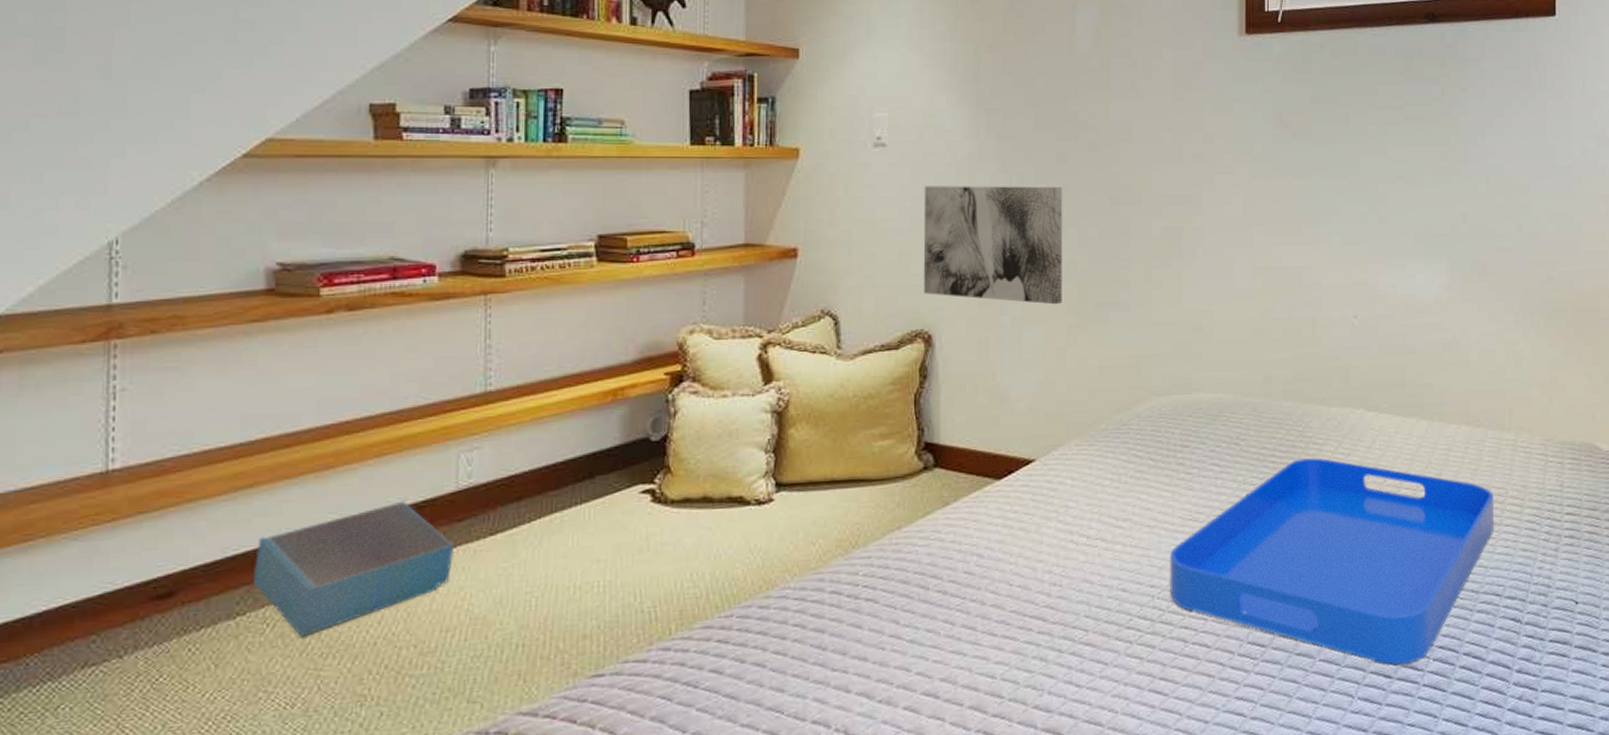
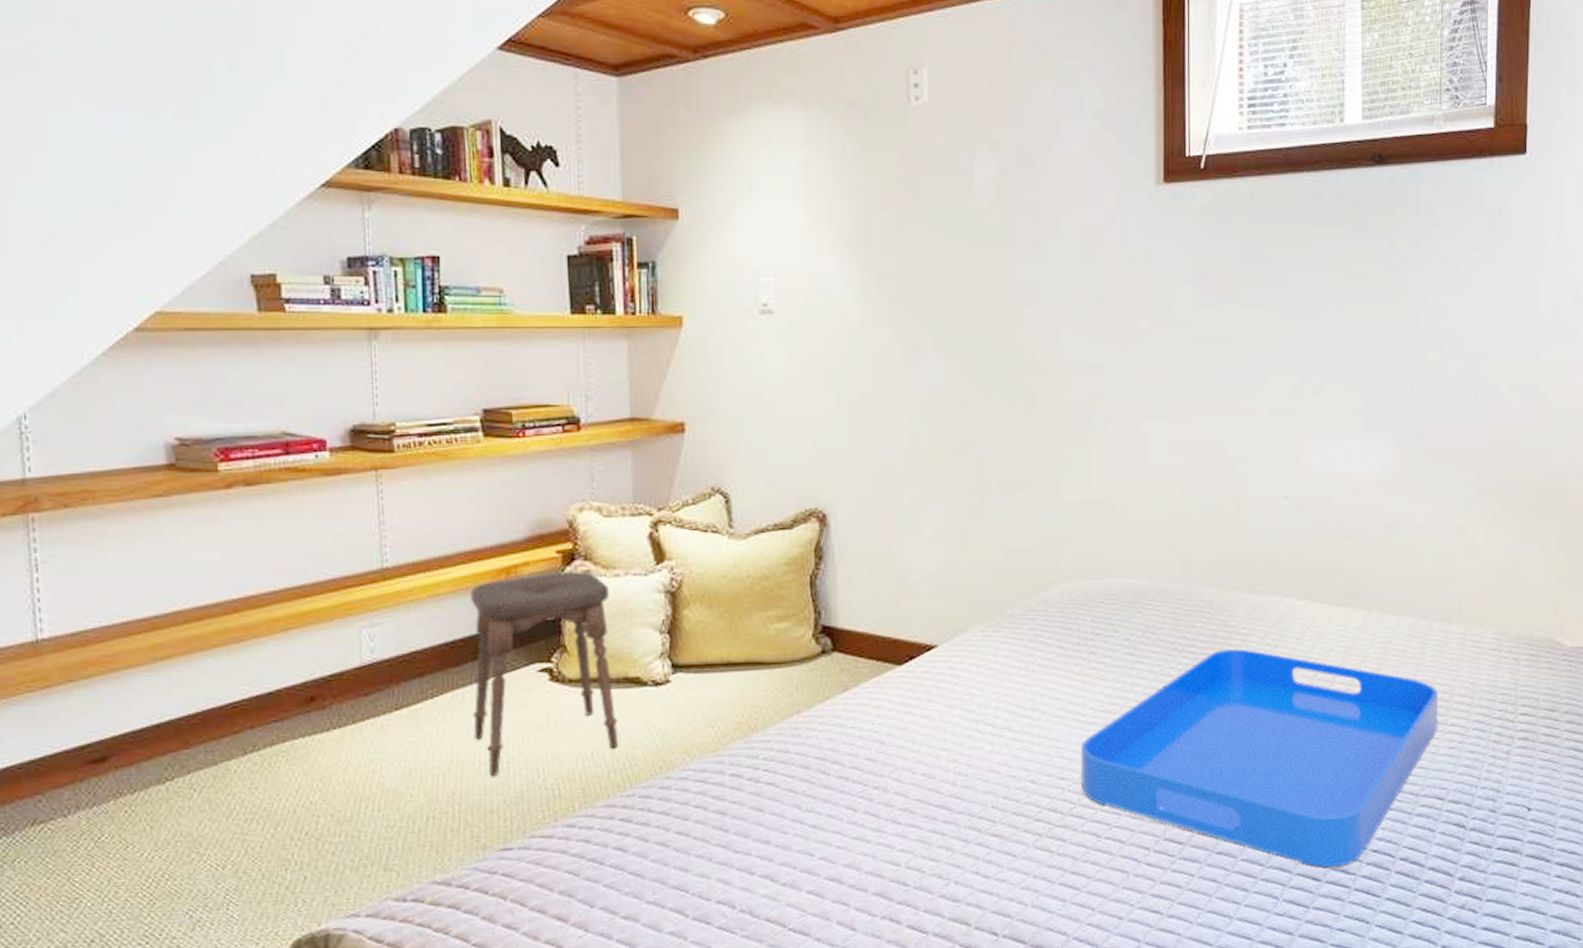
storage bin: present [252,500,455,637] -> none [177,674,363,803]
stool: none [570,391,720,601] -> present [471,570,619,777]
wall art: present [923,186,1063,305] -> none [814,355,964,483]

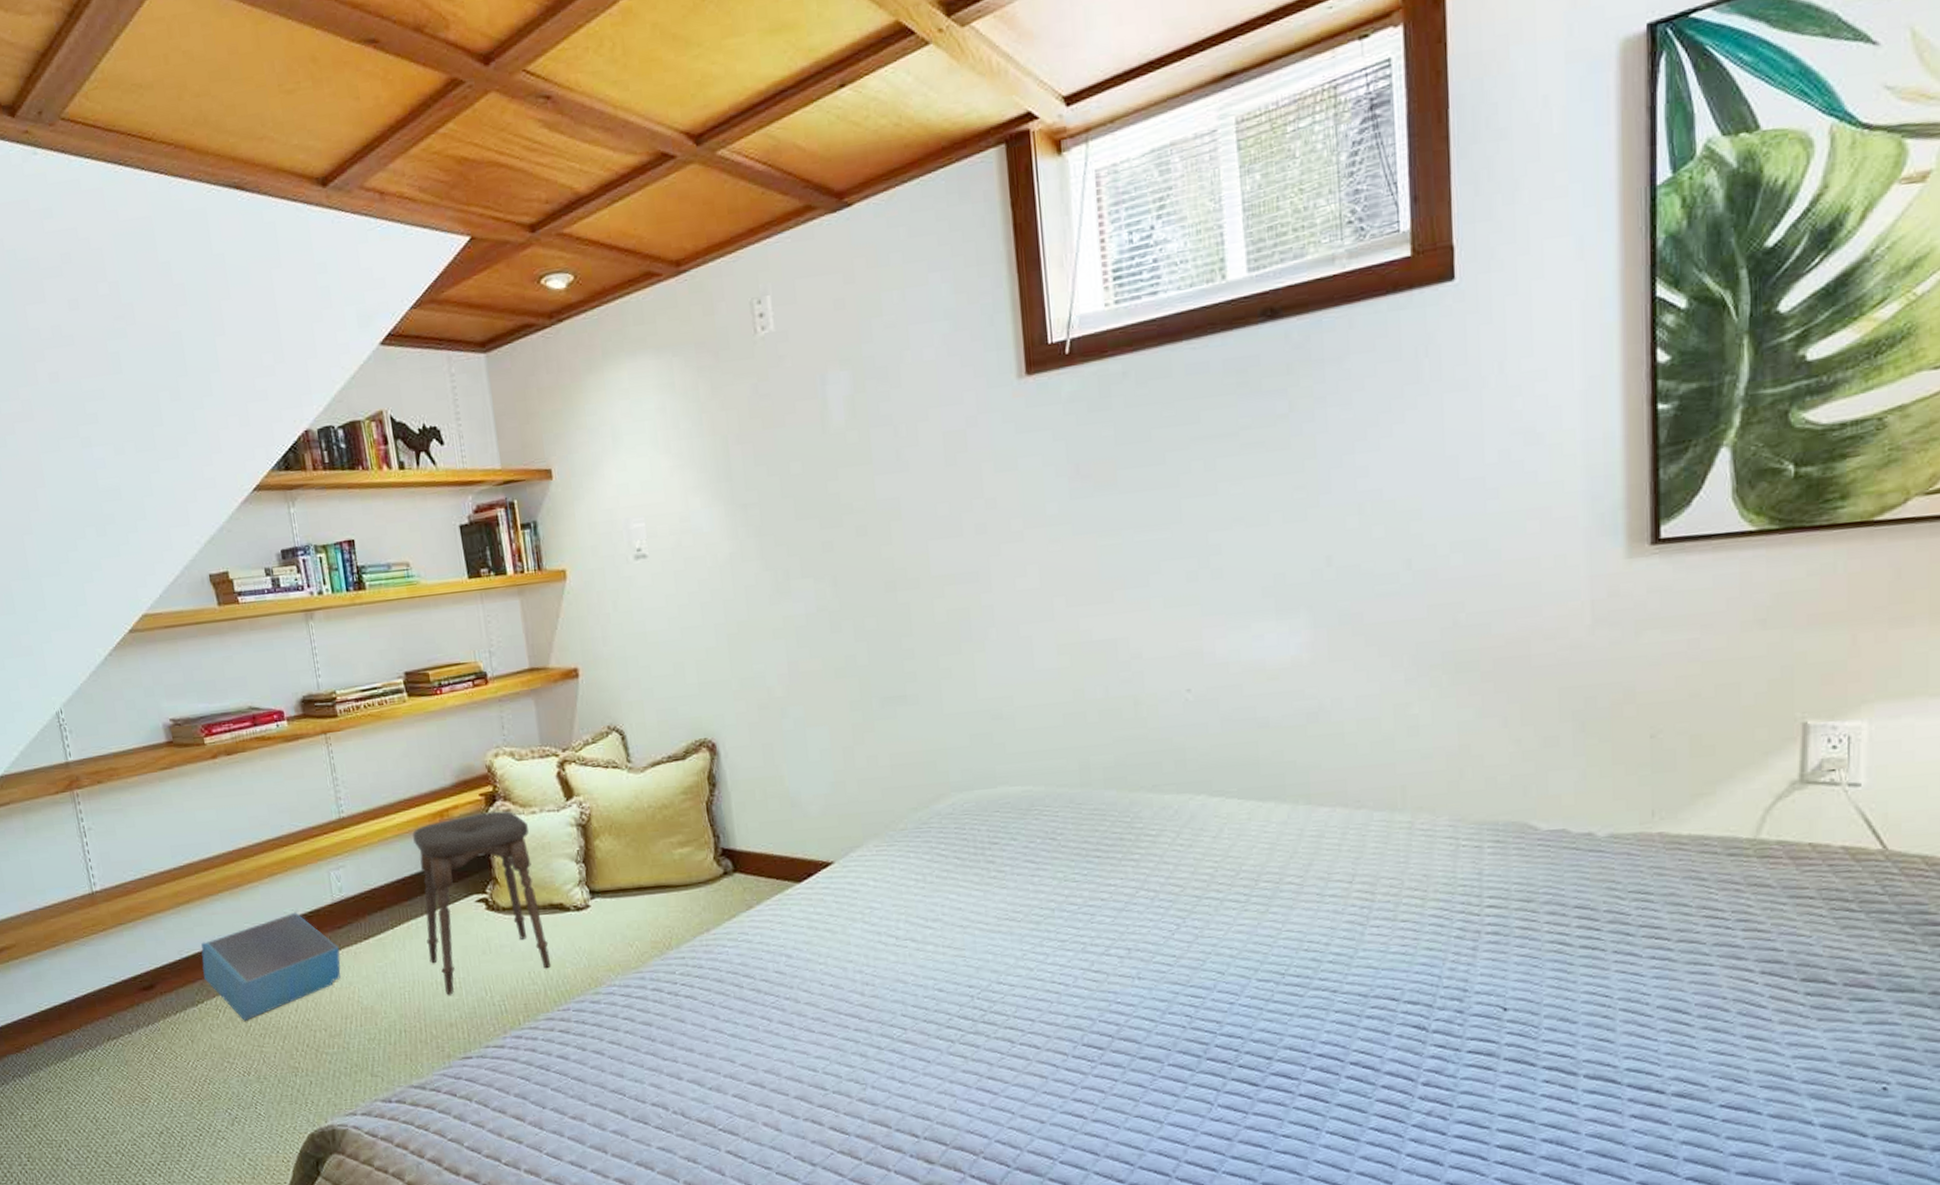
storage bin: none [177,674,363,803] -> present [201,912,341,1021]
serving tray: present [1080,648,1438,868] -> none [986,850,1385,1072]

